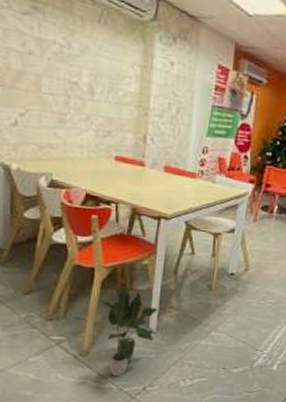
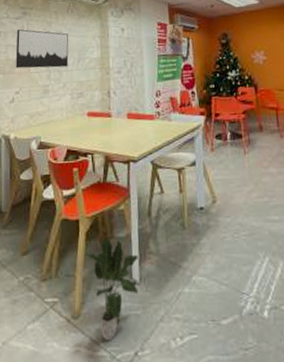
wall art: none [20,28,97,95] -> present [16,29,69,69]

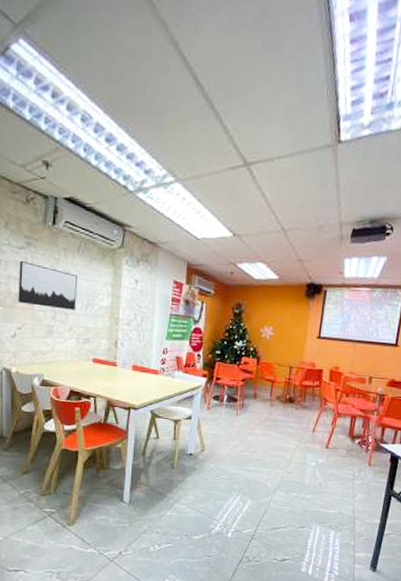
potted plant: present [84,237,141,341] -> none [81,467,130,543]

